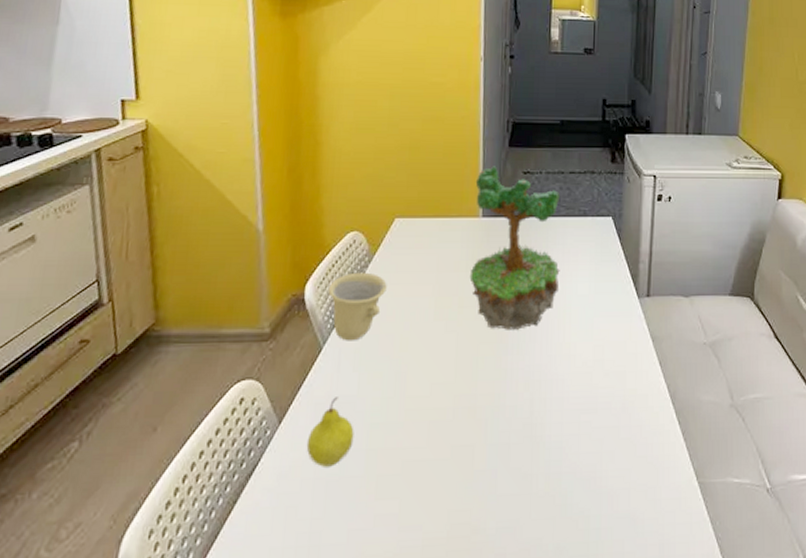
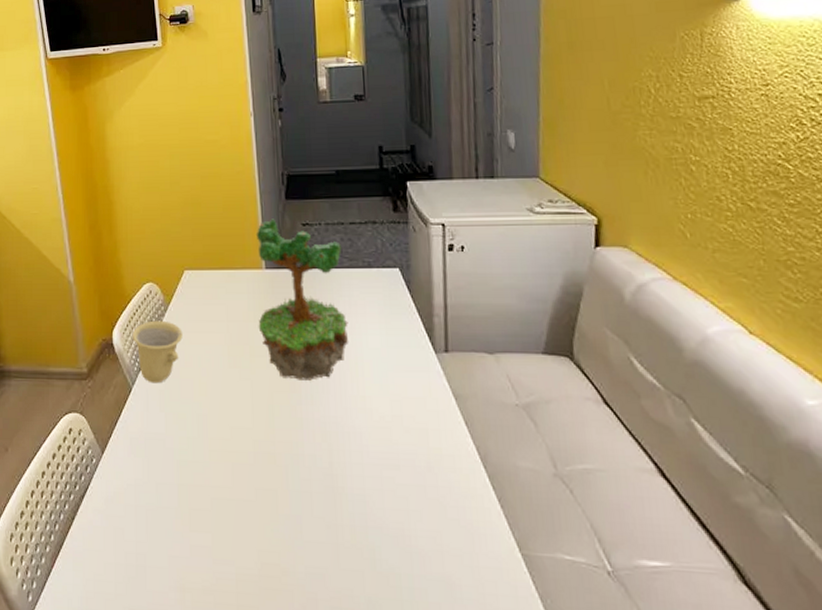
fruit: present [306,397,354,467] -> none [126,433,166,497]

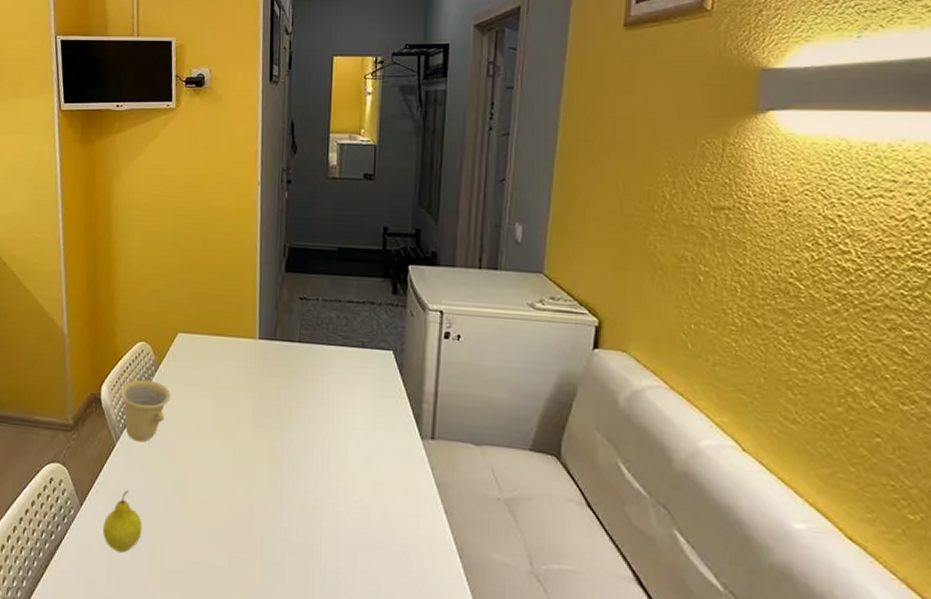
fruit: none [126,433,166,497] -> present [102,490,142,553]
plant: present [256,219,348,381] -> none [246,290,338,454]

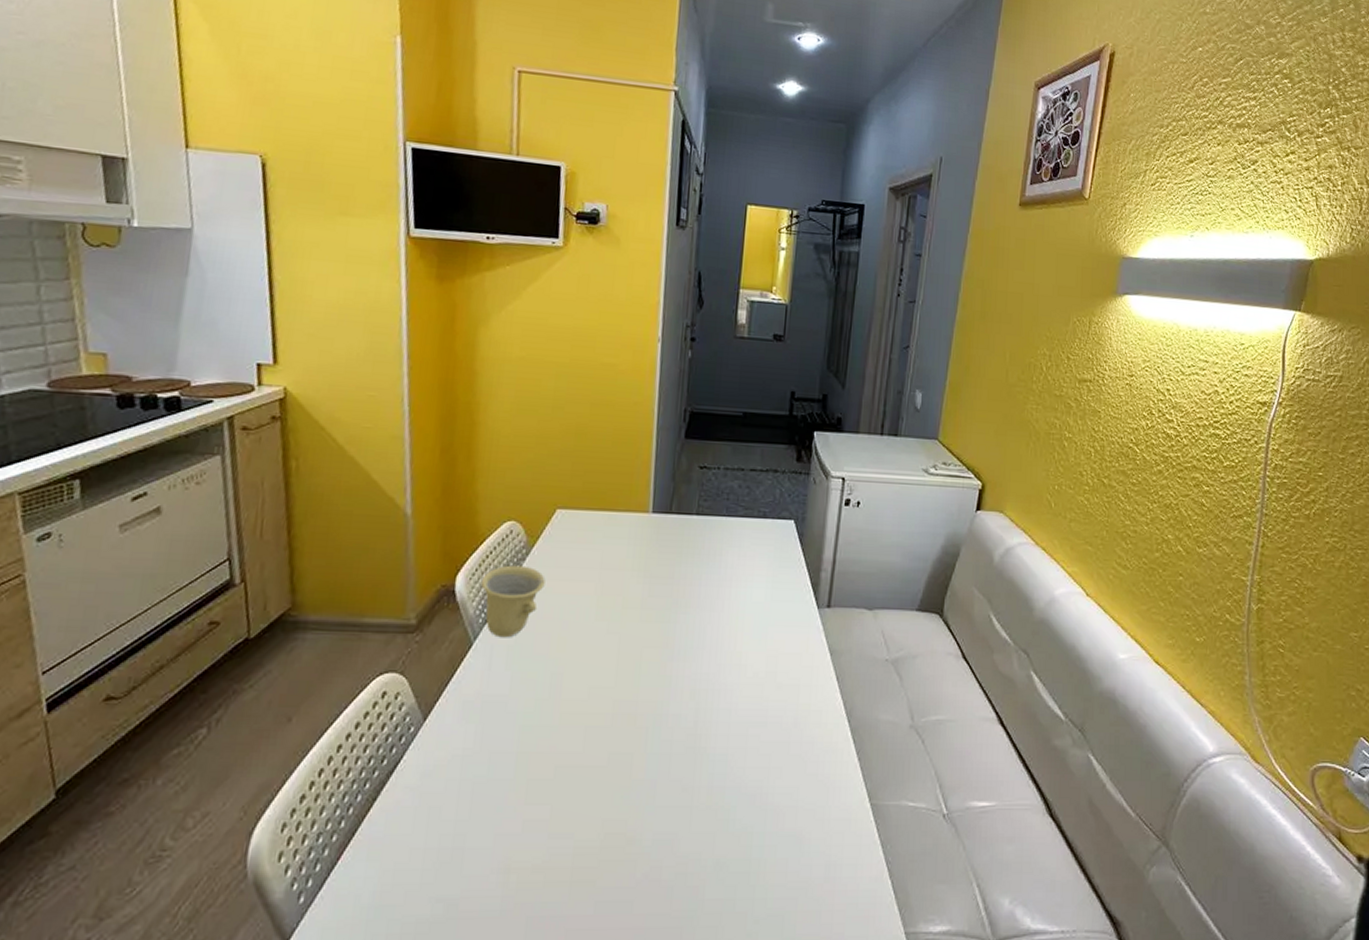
fruit: present [102,490,142,553] -> none [452,696,505,768]

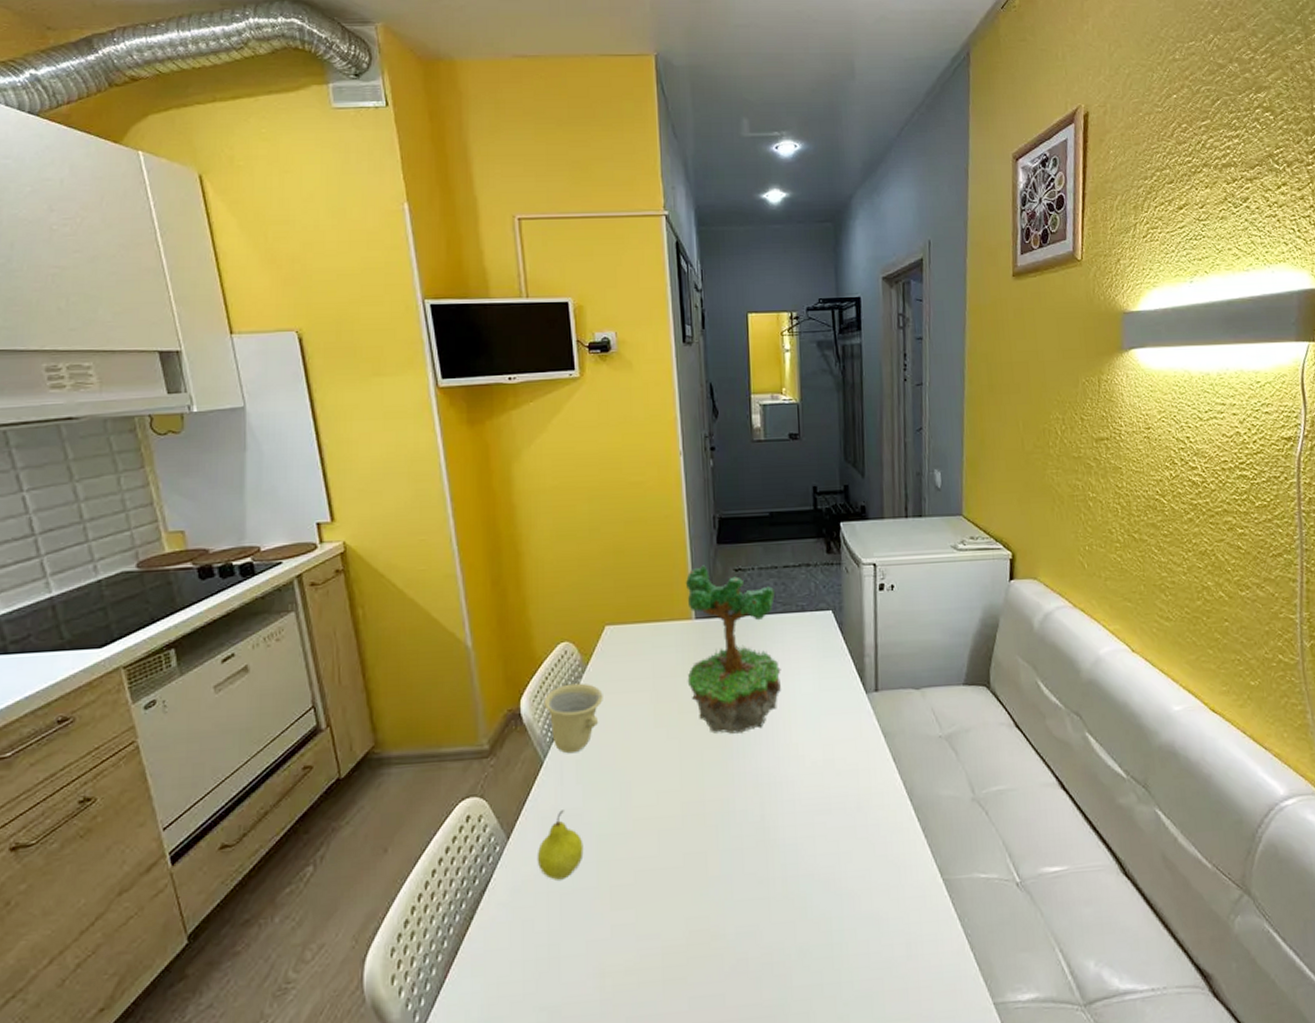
fruit: none [452,696,505,768] -> present [537,810,584,880]
plant: none [635,458,739,635] -> present [685,565,781,734]

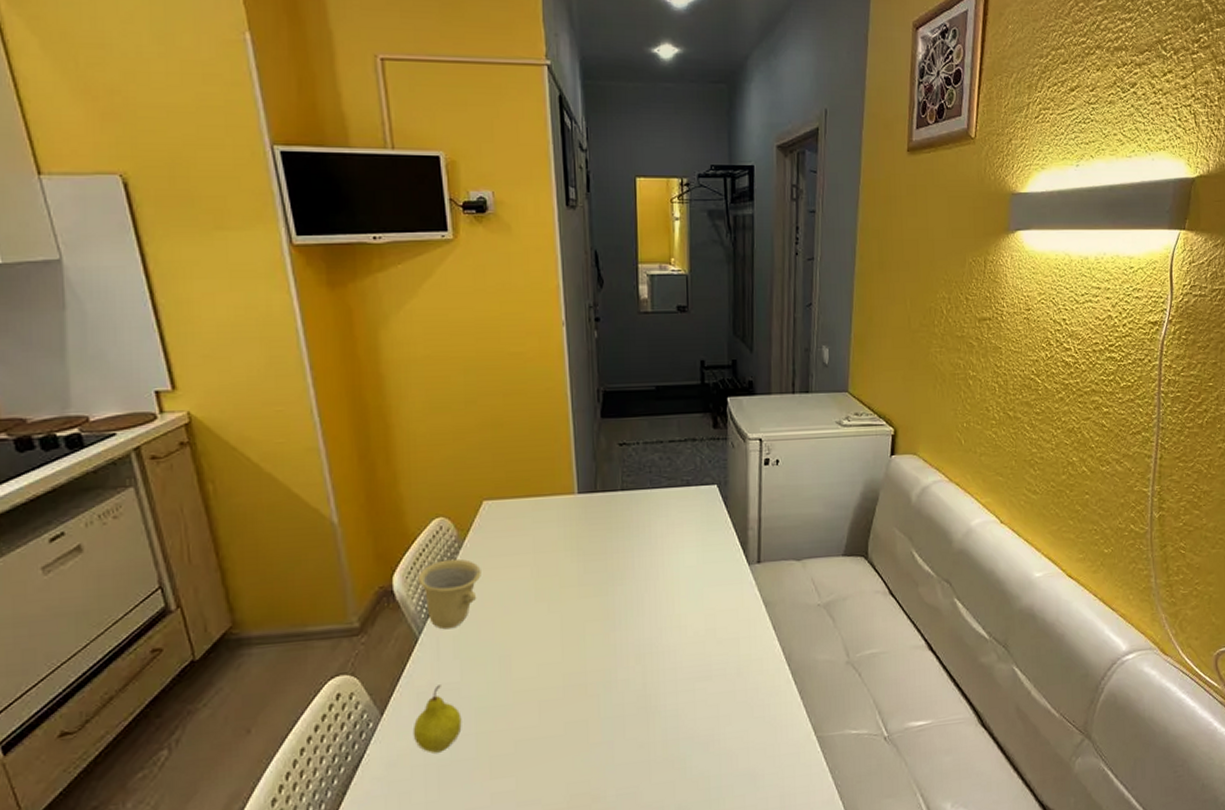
plant: present [685,565,781,734] -> none [567,439,665,607]

